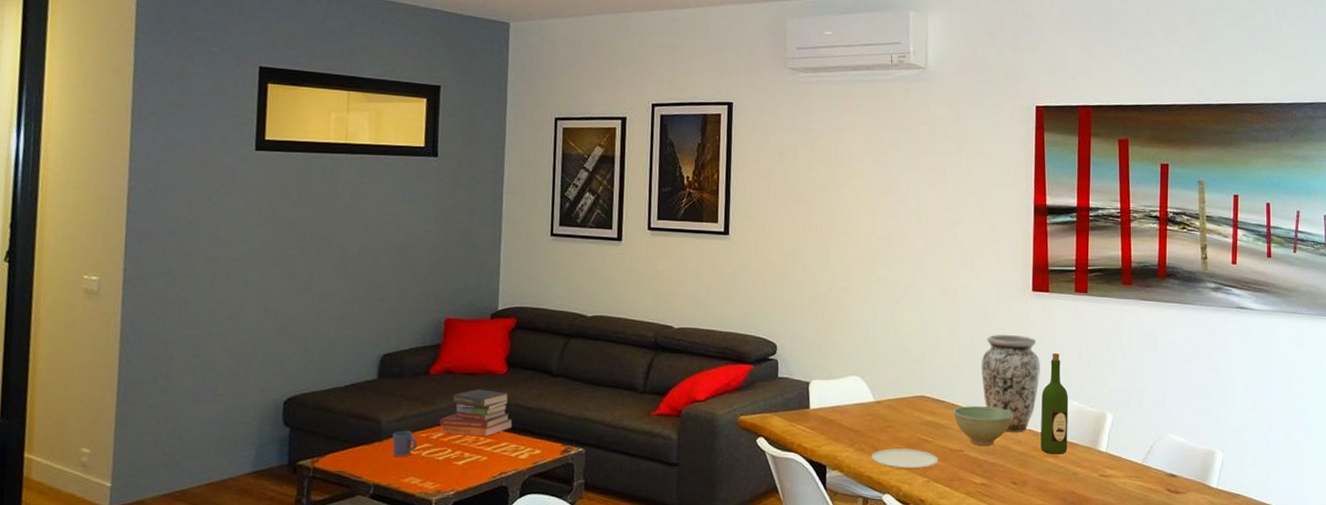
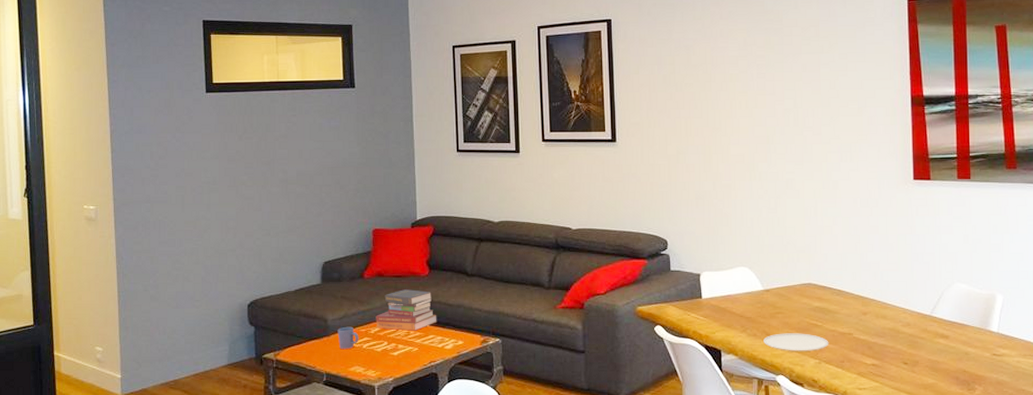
bowl: present [952,406,1014,446] -> none [840,292,901,328]
vase: present [981,335,1040,432] -> none [865,223,926,315]
wine bottle: present [1040,353,1069,454] -> none [928,239,958,335]

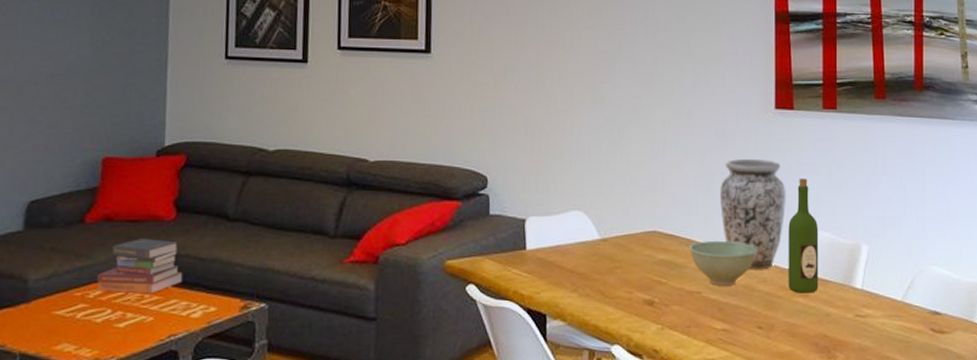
mug: present [337,326,359,350] -> none [41,289,72,321]
plate: present [764,333,829,352] -> none [598,292,674,316]
bowl: none [840,292,901,328] -> present [688,241,757,286]
vase: none [865,223,926,315] -> present [719,159,786,269]
wine bottle: none [928,239,958,335] -> present [788,179,819,293]

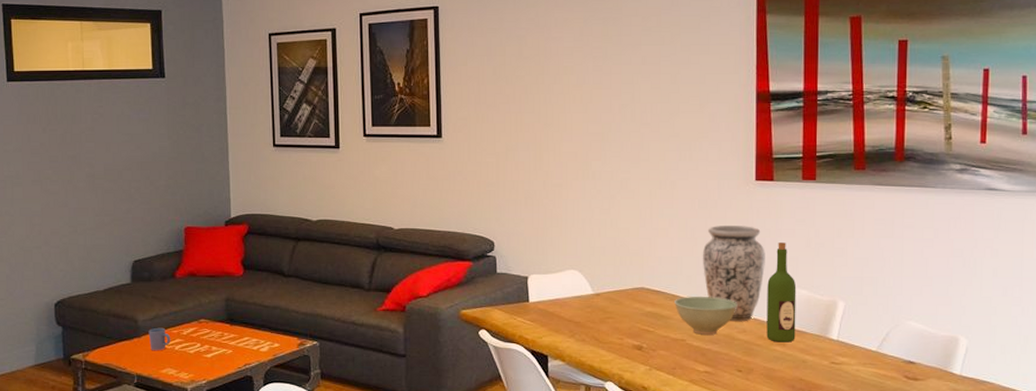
mug: none [41,289,72,321] -> present [148,327,171,351]
books: present [97,239,183,294] -> none [188,290,252,333]

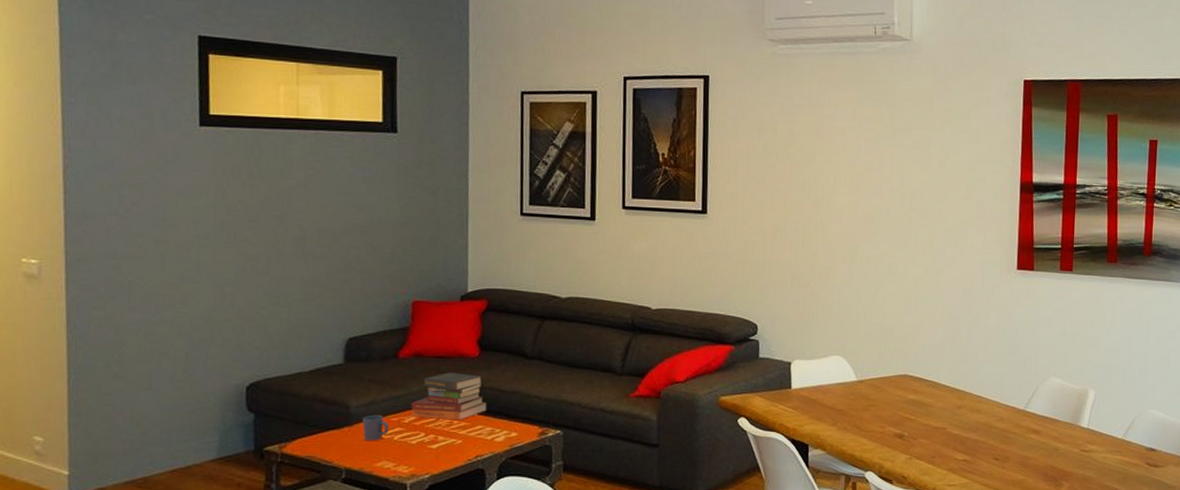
books: none [188,290,252,333] -> present [411,372,487,420]
bowl: present [673,297,738,335] -> none [935,384,997,423]
vase: present [702,226,765,321] -> none [964,313,1024,409]
wine bottle: present [766,243,797,343] -> none [1022,332,1052,431]

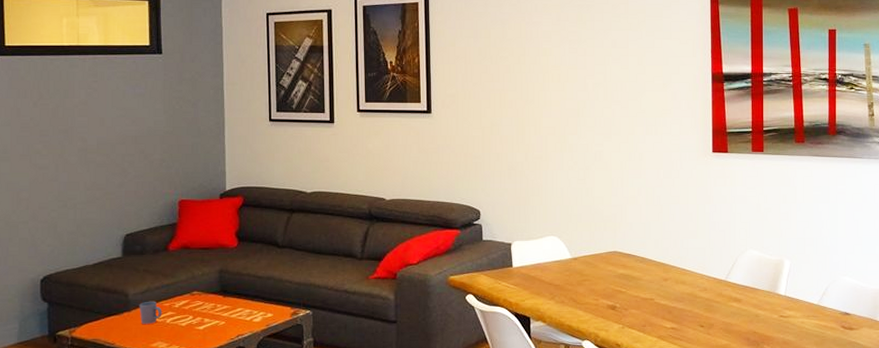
books: present [411,372,487,420] -> none [180,262,246,304]

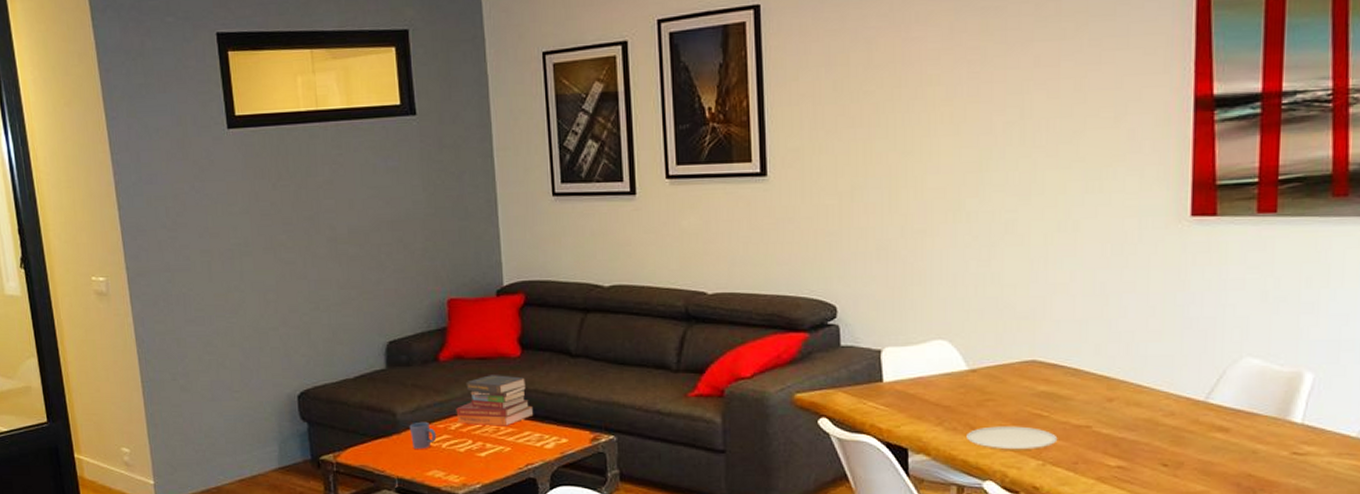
books: none [180,262,246,304] -> present [456,375,534,426]
plate: none [571,299,632,318] -> present [966,426,1058,451]

